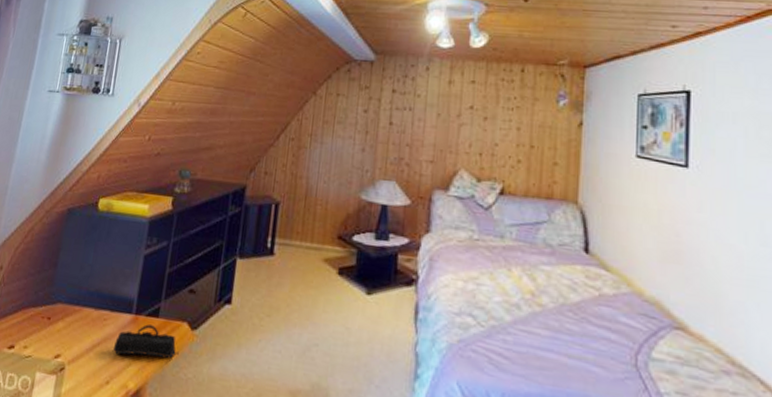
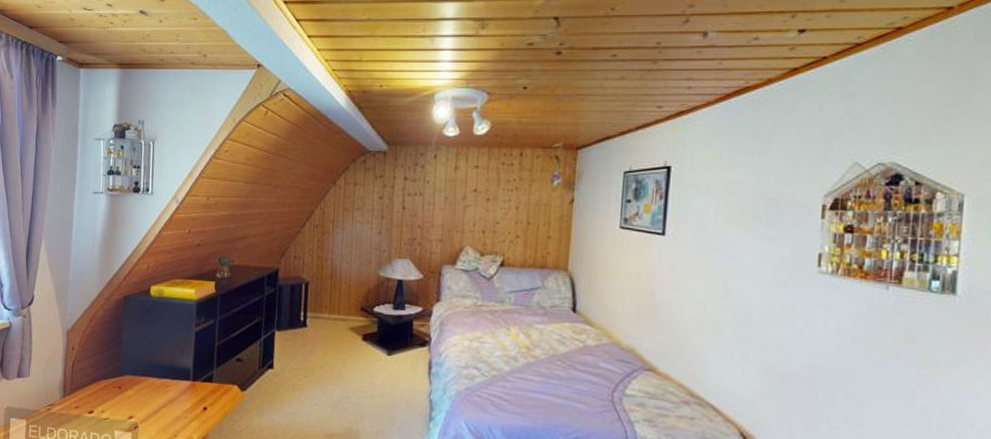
pencil case: present [112,324,176,358] -> none [176,388,230,414]

